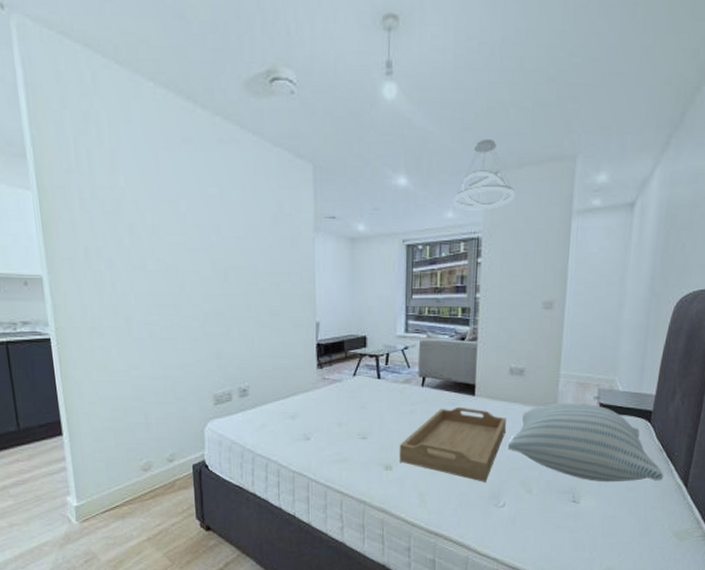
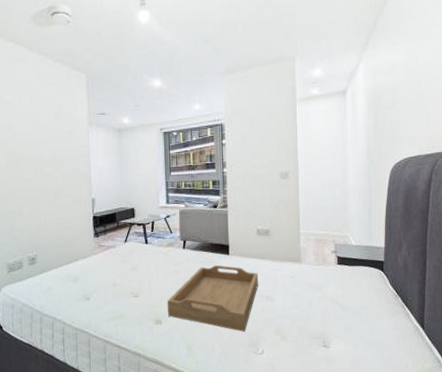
pendant light: present [453,139,515,210] -> none [199,48,248,103]
pillow: present [507,403,664,482] -> none [261,257,402,327]

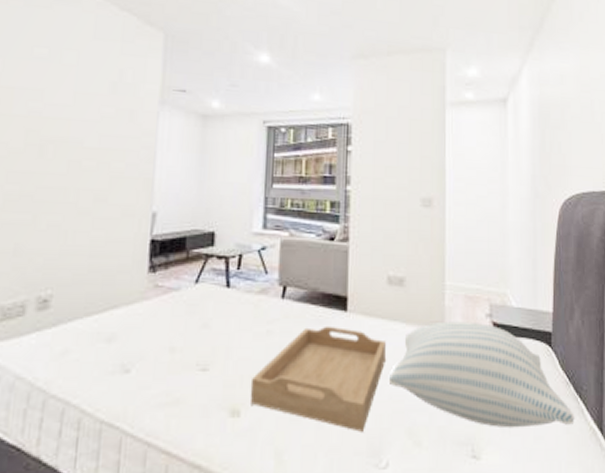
pillow: none [261,257,402,327] -> present [388,321,575,428]

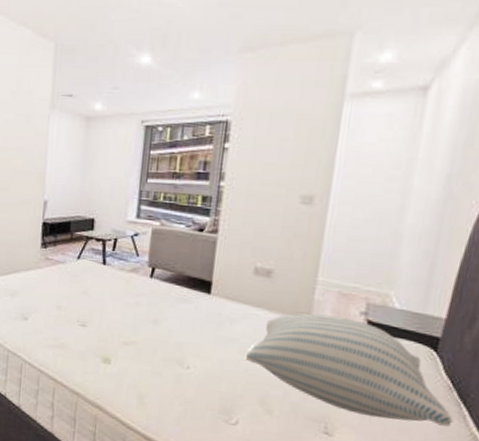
serving tray: present [249,325,387,432] -> none [118,303,246,393]

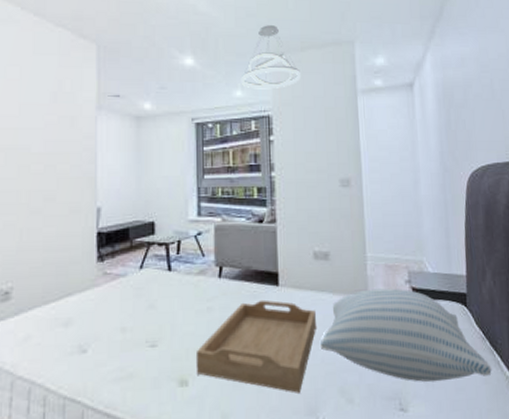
serving tray: none [118,303,246,393] -> present [195,299,317,393]
pendant light: none [200,15,274,91] -> present [241,25,301,90]

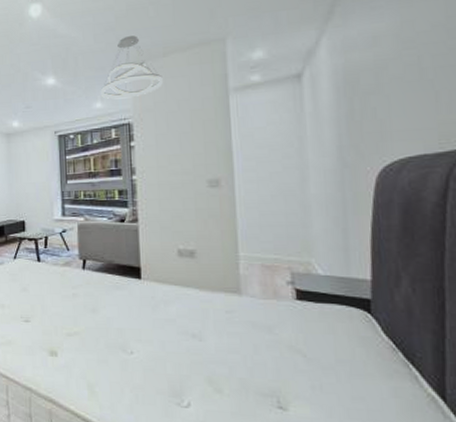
serving tray: present [195,299,317,393] -> none [63,290,182,376]
pillow: present [320,288,492,382] -> none [185,288,405,390]

